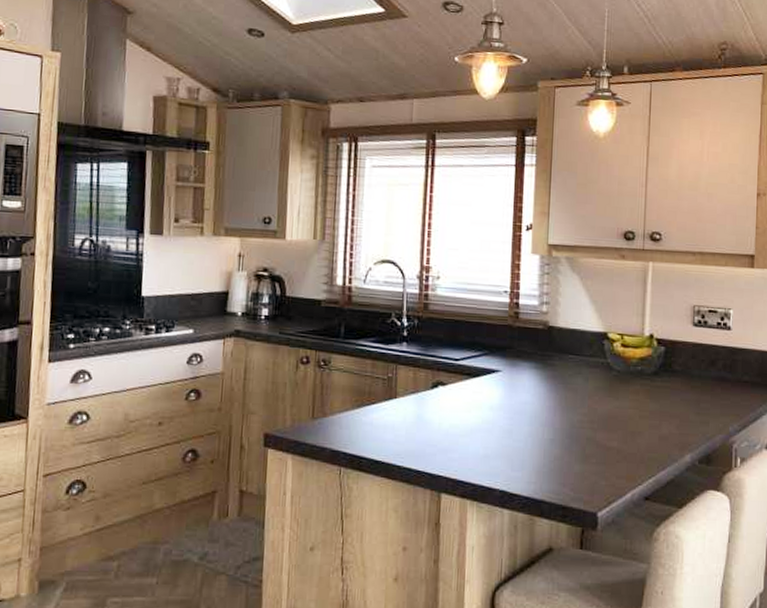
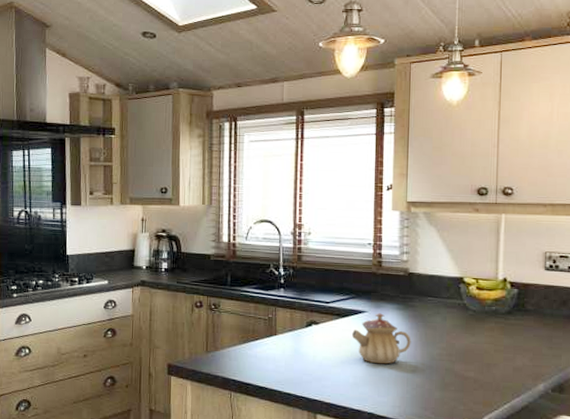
teapot: none [484,373,550,433] -> present [352,313,411,364]

